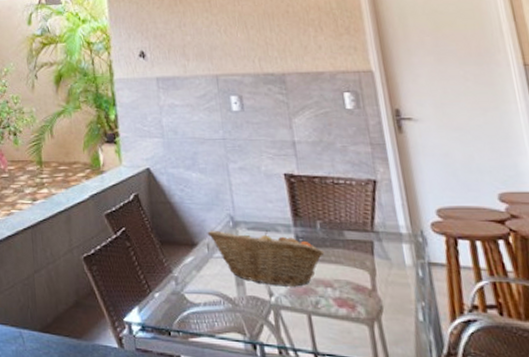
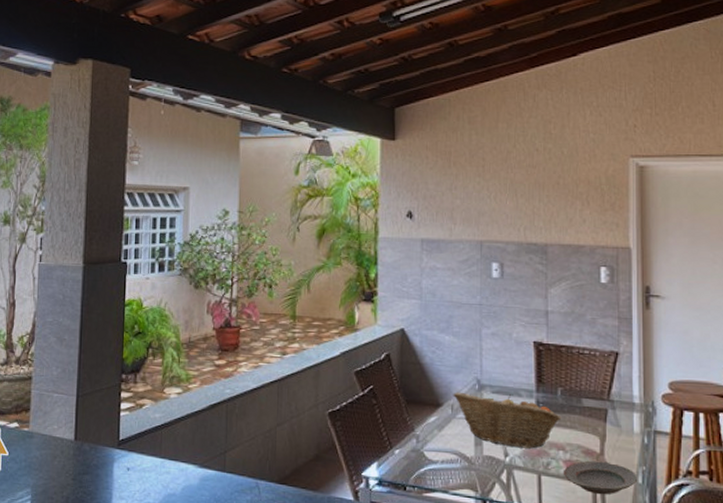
plate: none [335,297,418,335] -> present [564,460,638,495]

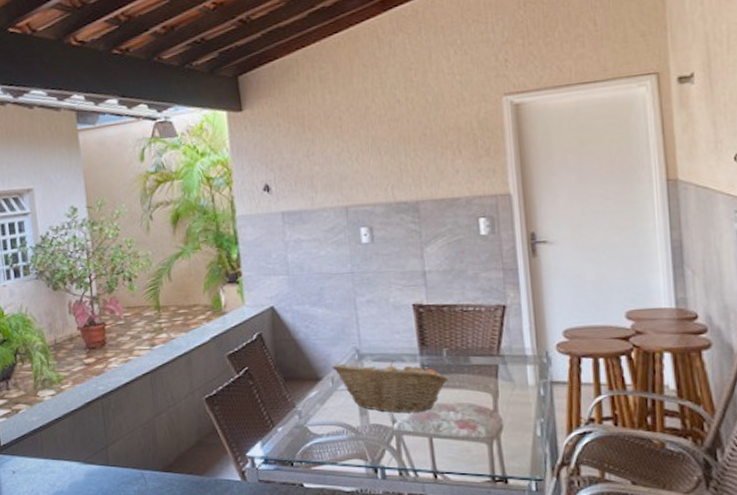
plate: present [564,460,638,495] -> none [456,417,536,451]

